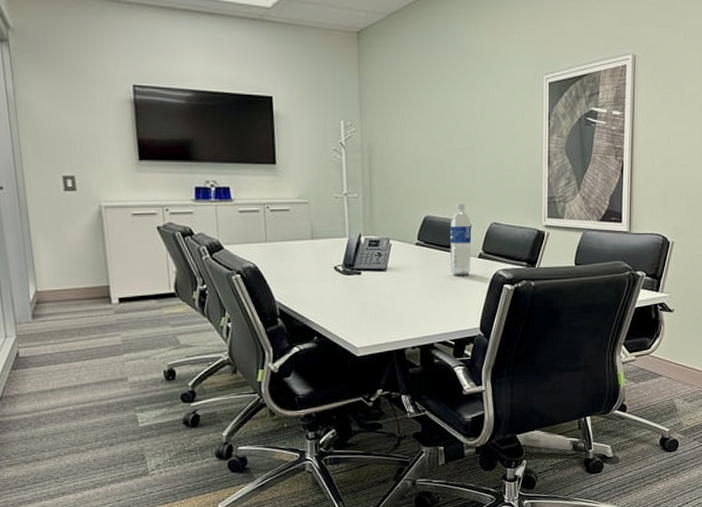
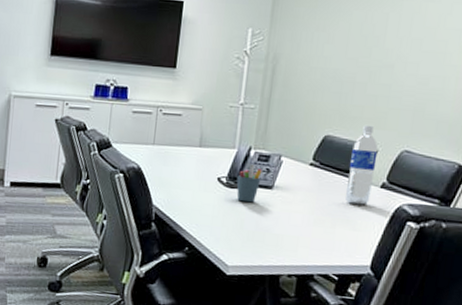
pen holder: none [352,250,375,287] -> present [236,164,262,203]

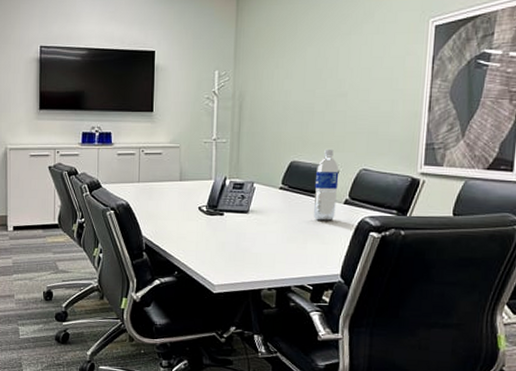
pen holder: present [236,164,262,203] -> none [216,192,238,227]

